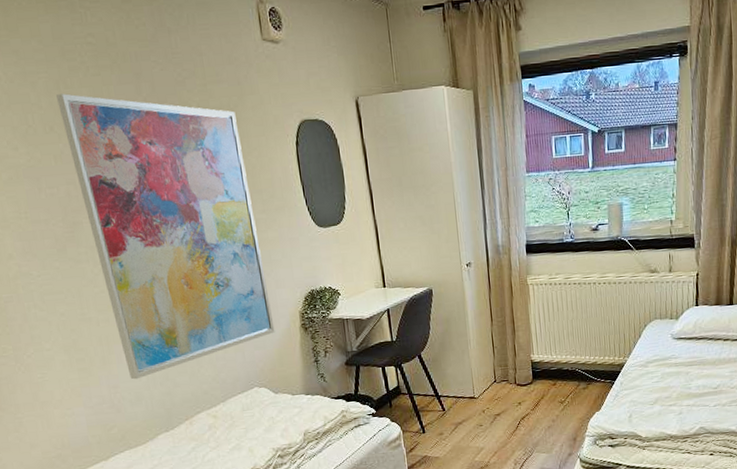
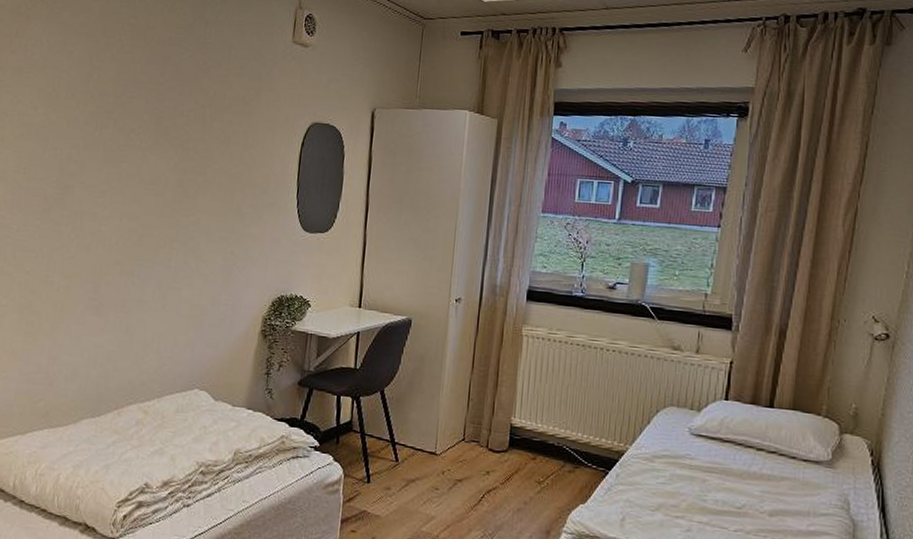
wall art: present [56,93,275,380] -> none [72,65,249,355]

